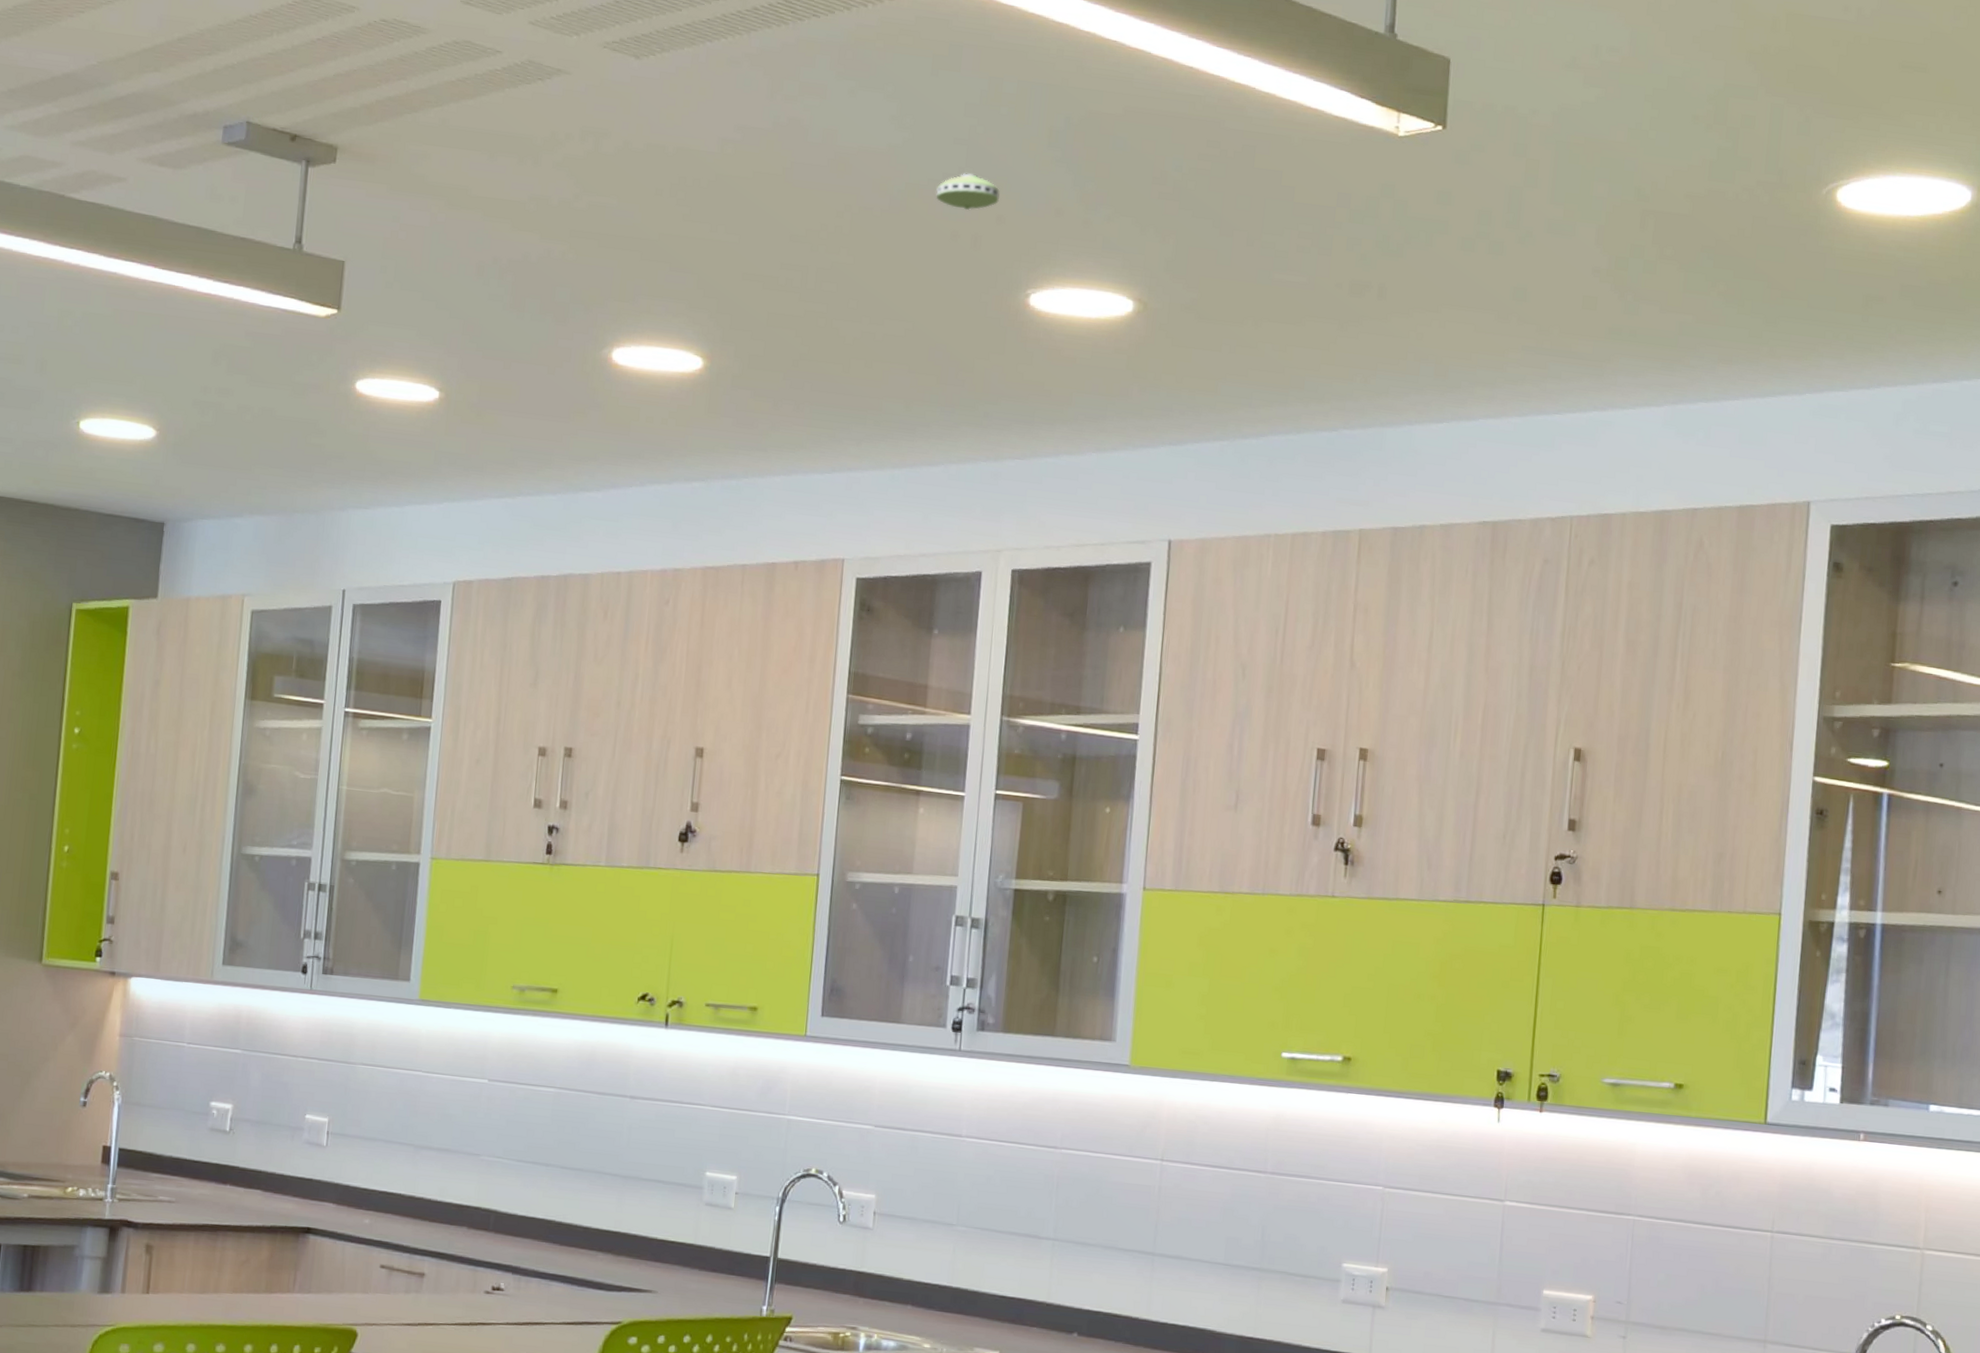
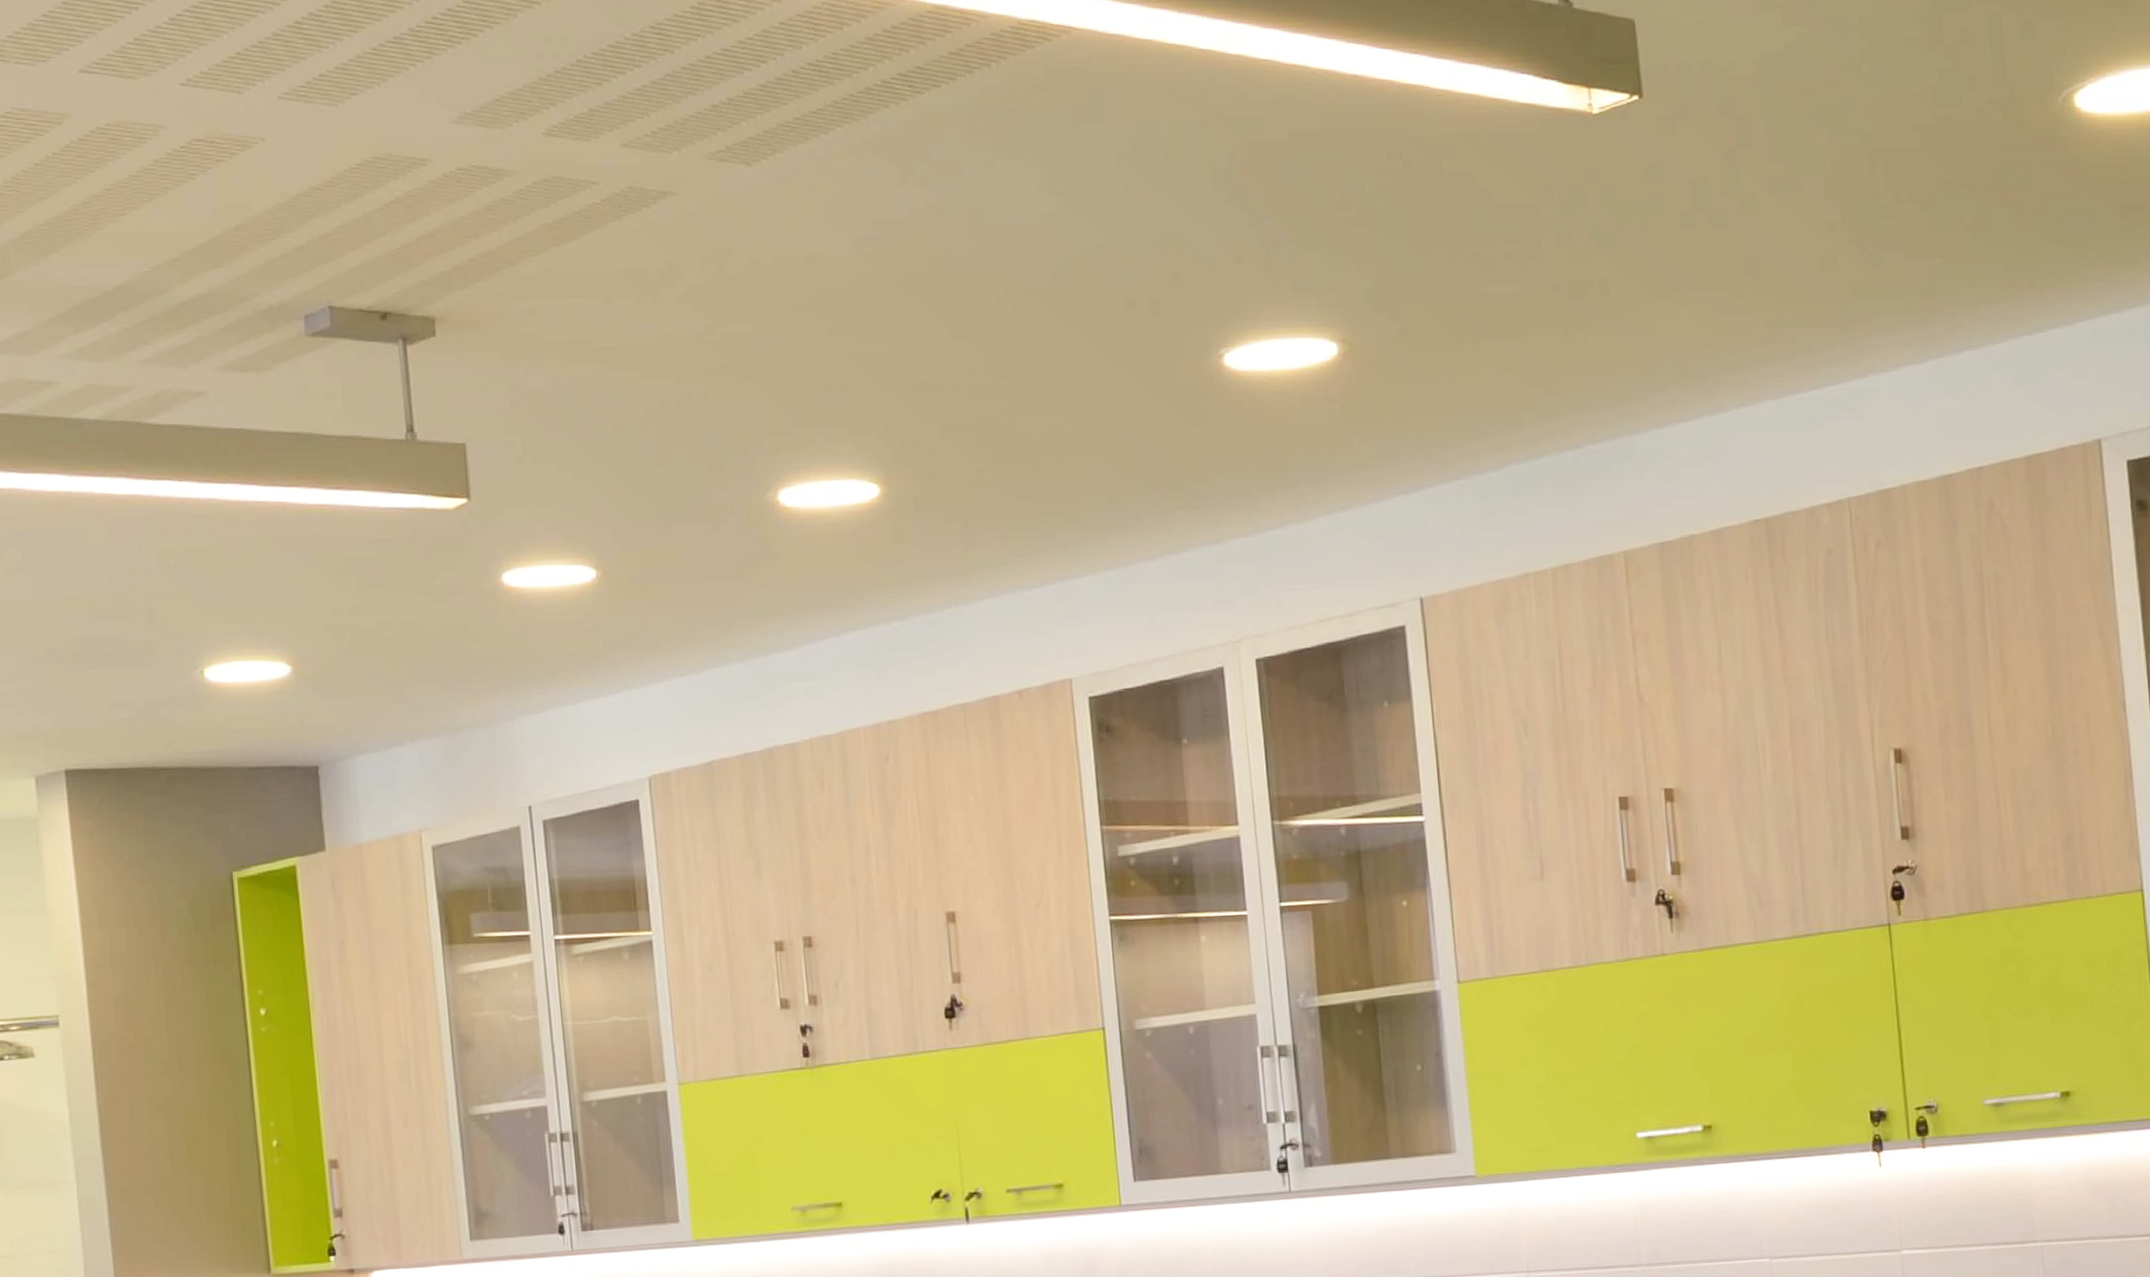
smoke detector: present [936,173,1000,211] -> none [1101,232,1172,274]

